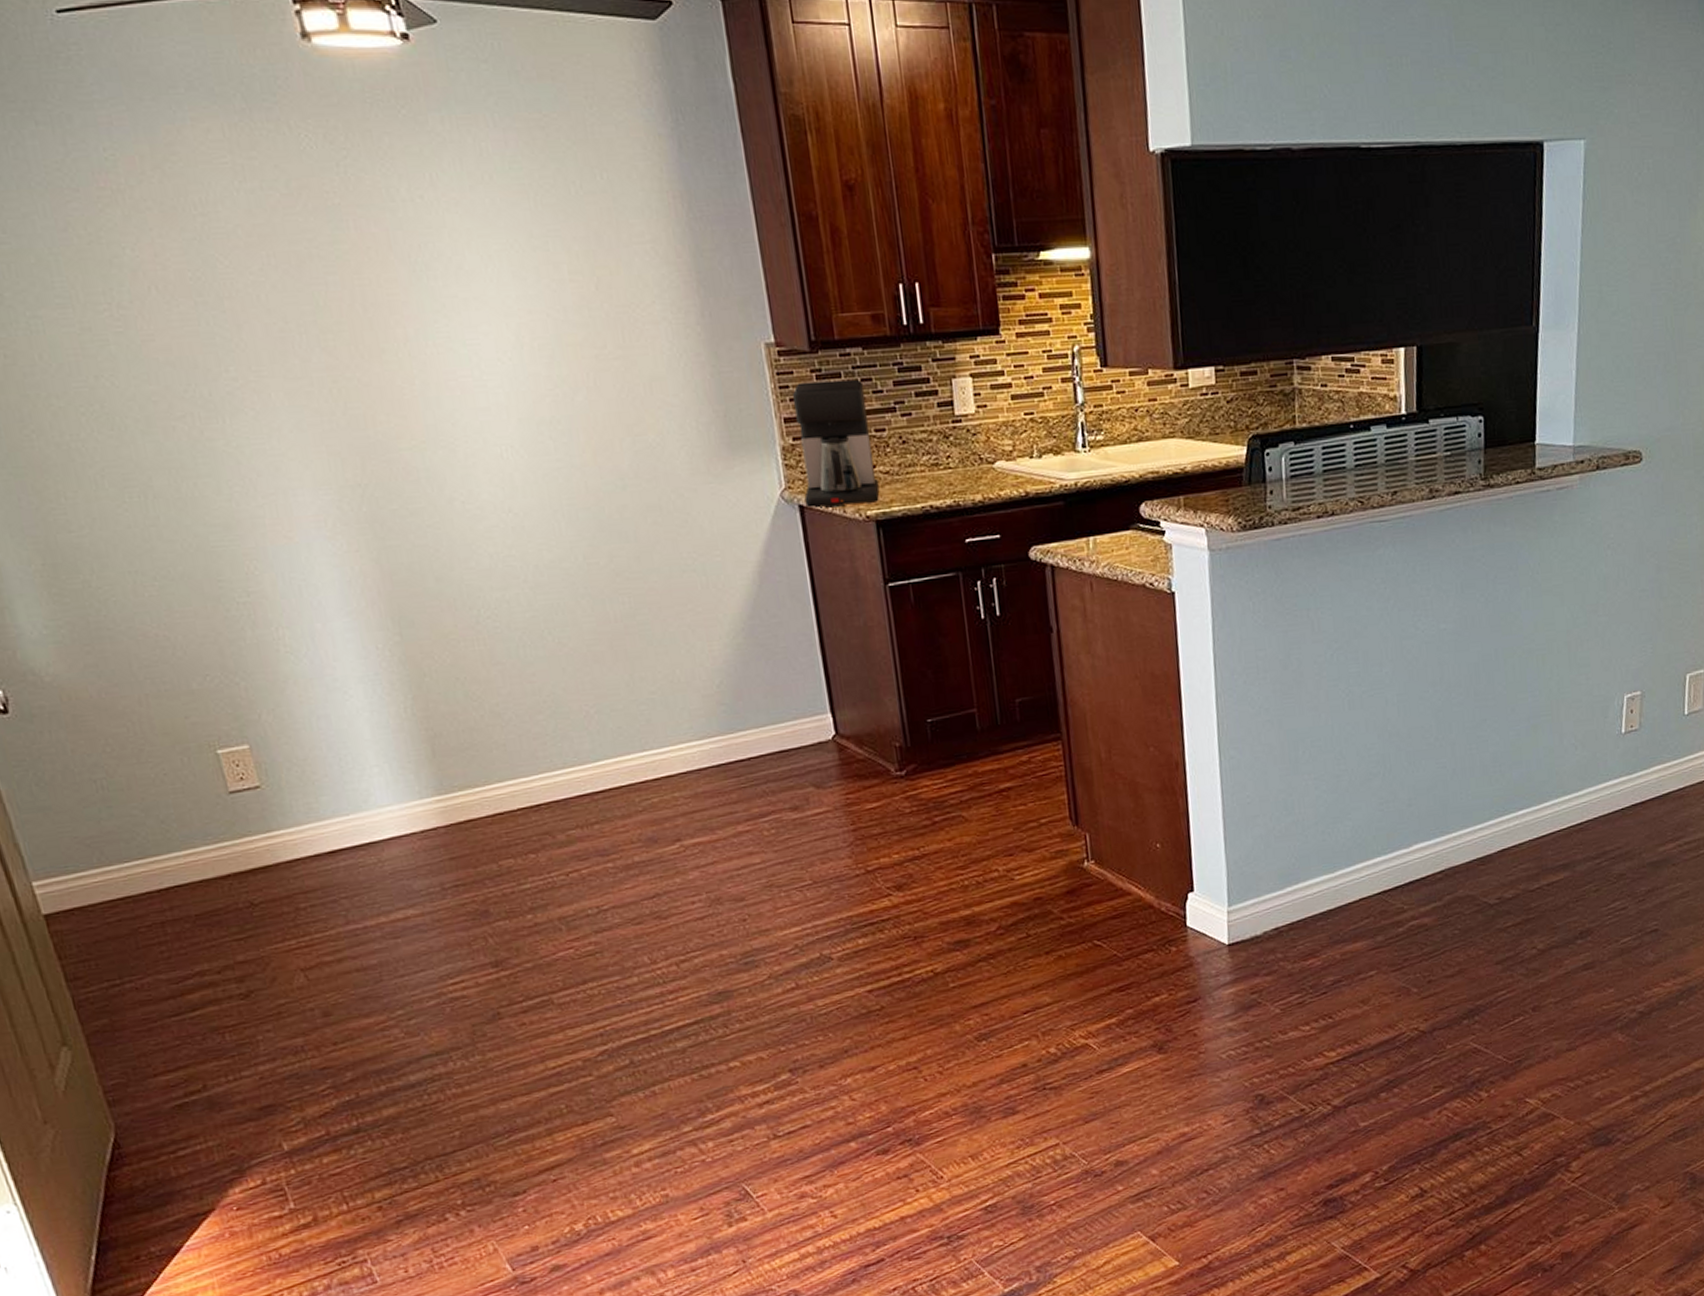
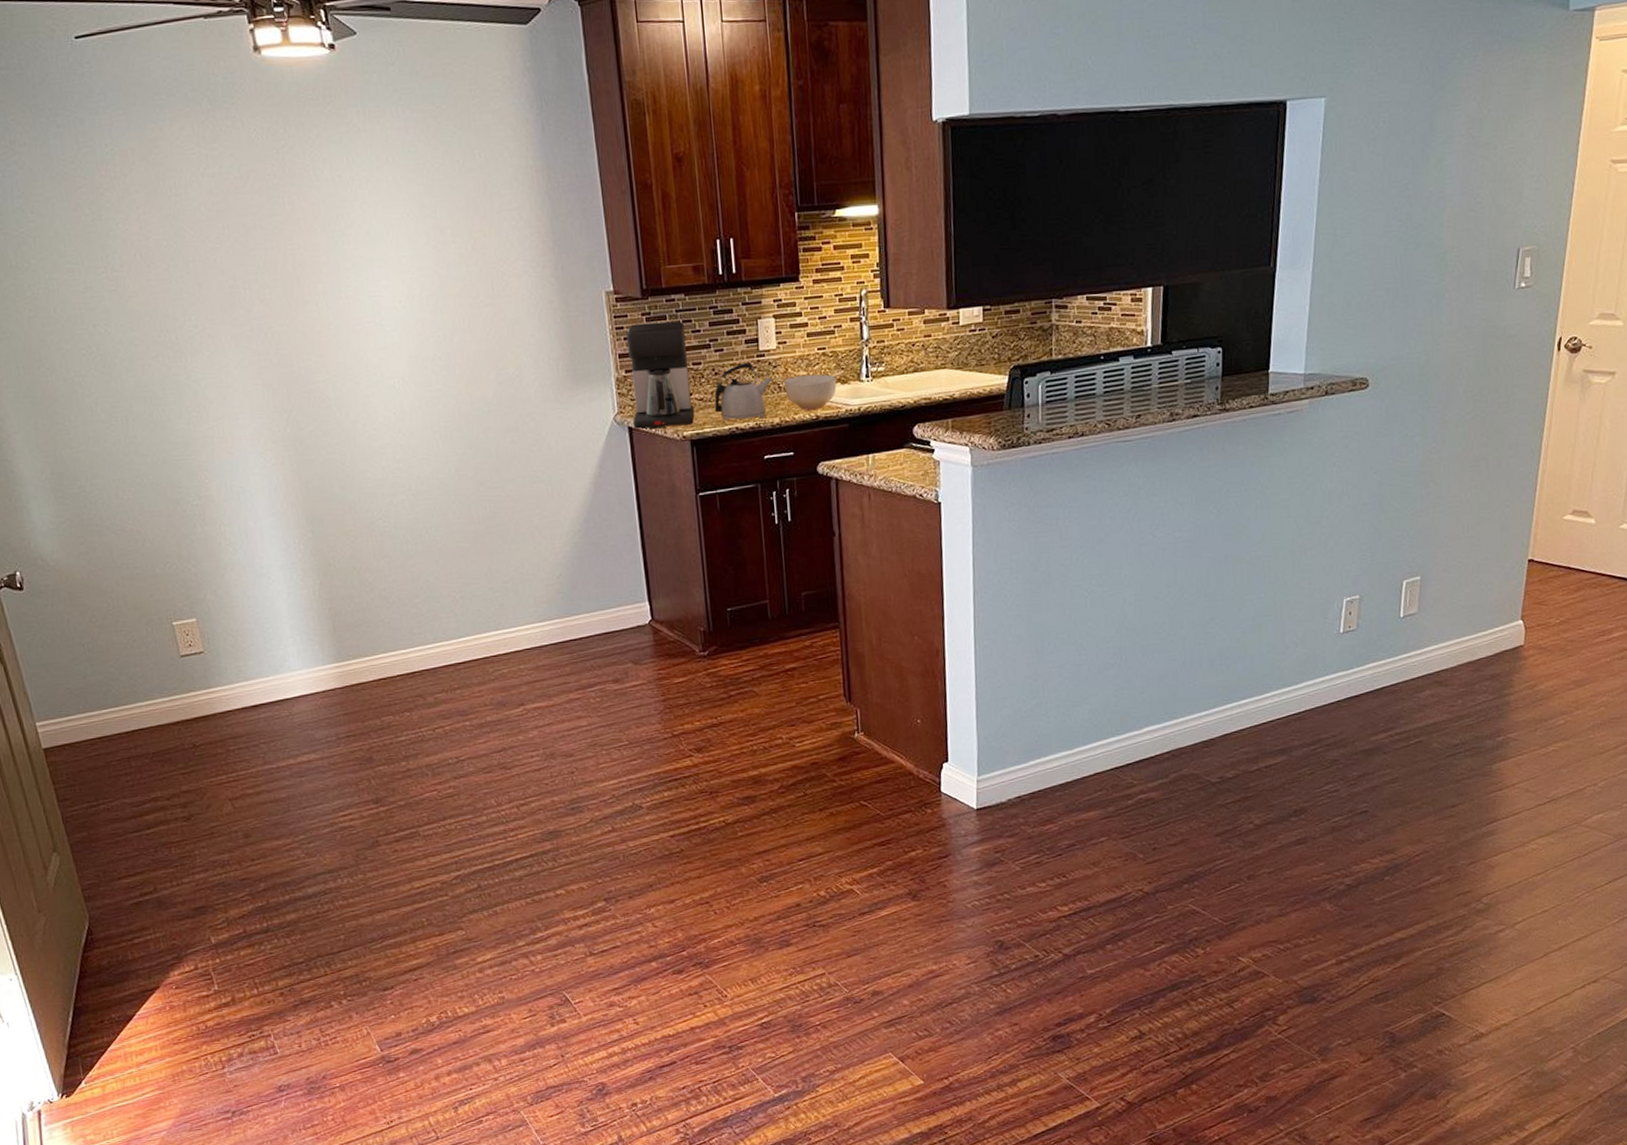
kettle: none [903,428,972,498] -> present [714,361,772,421]
bowl: none [984,443,1049,485] -> present [783,374,837,410]

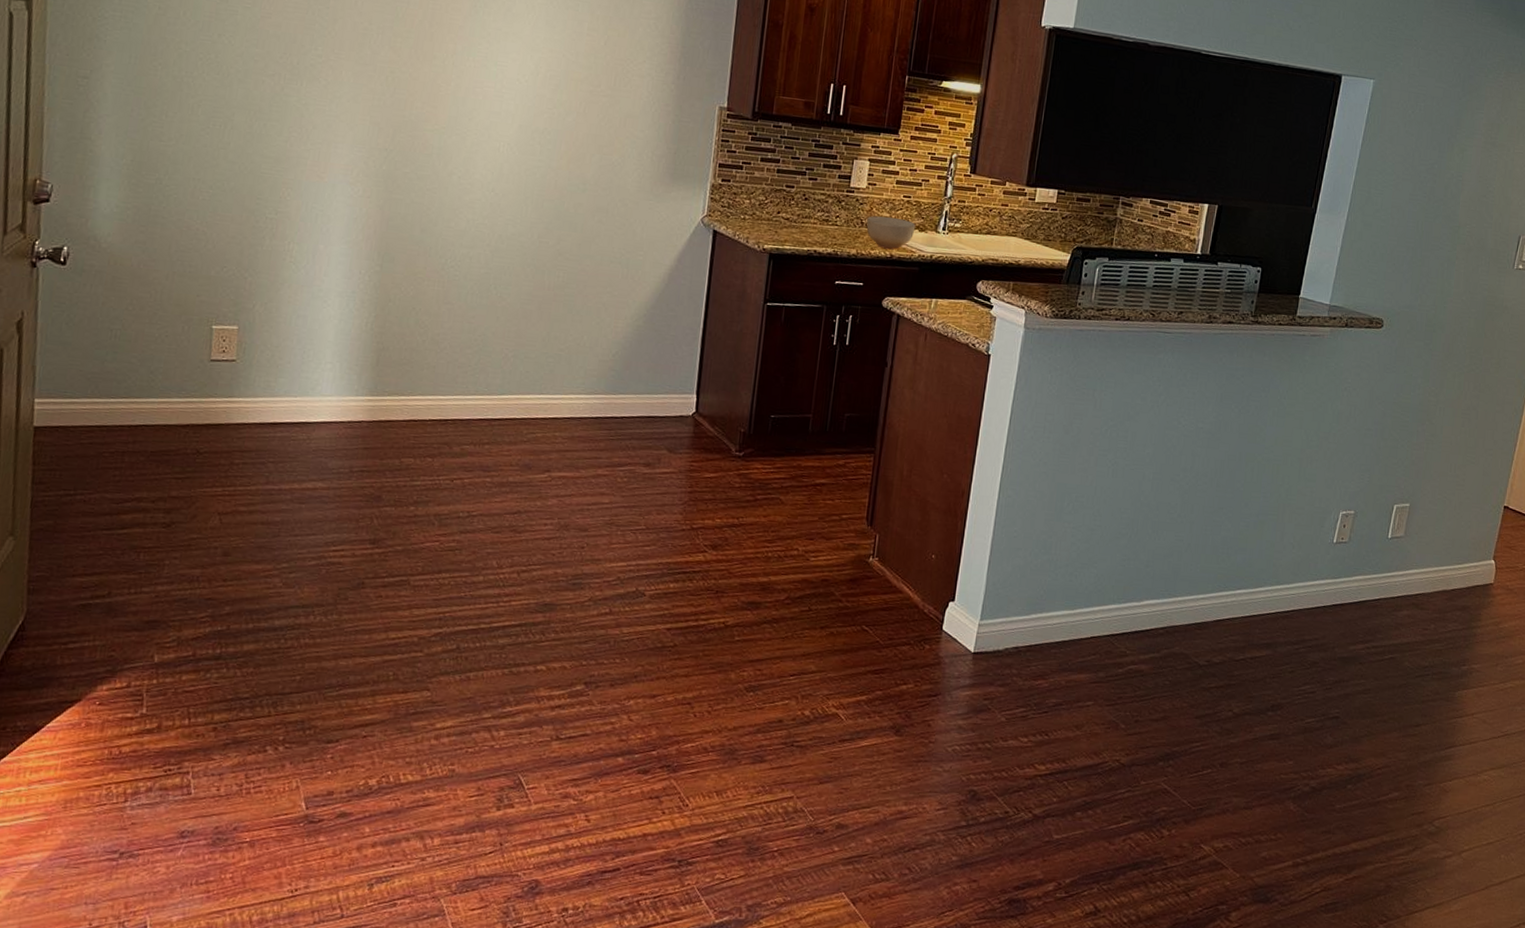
coffee maker: present [627,320,695,429] -> none [718,140,785,240]
kettle: present [714,361,772,421] -> none [797,194,857,247]

